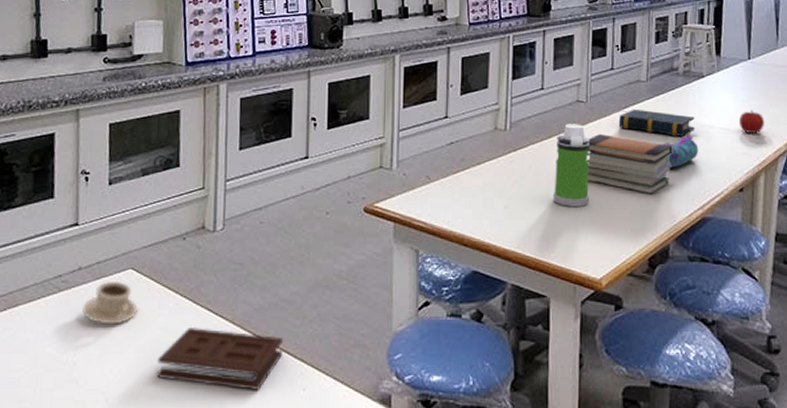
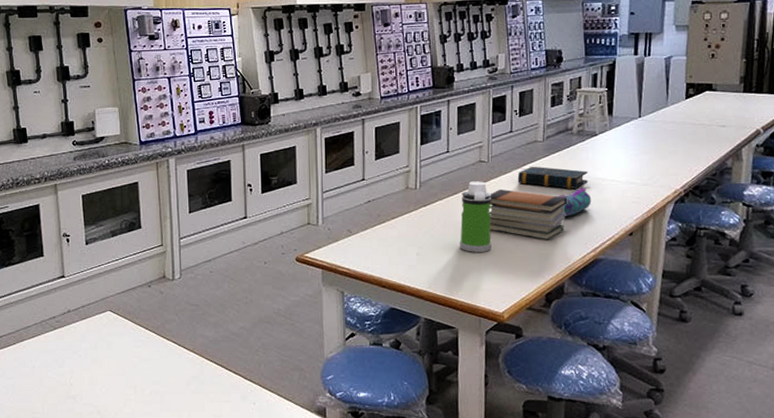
cup: present [82,282,138,325] -> none [74,321,117,354]
door: present [157,326,284,390] -> none [135,355,236,404]
apple: present [738,110,765,133] -> none [629,163,654,184]

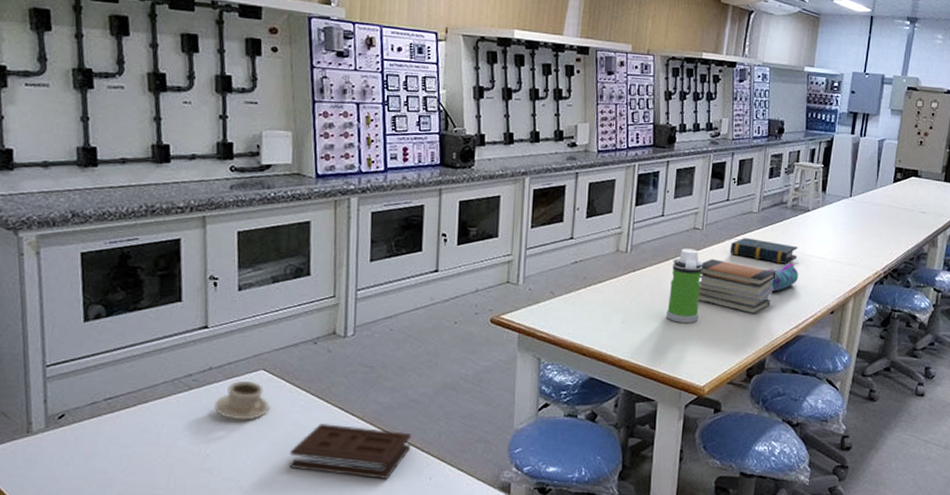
cup: none [74,321,117,354] -> present [214,381,270,420]
door: none [135,355,236,404] -> present [289,423,412,479]

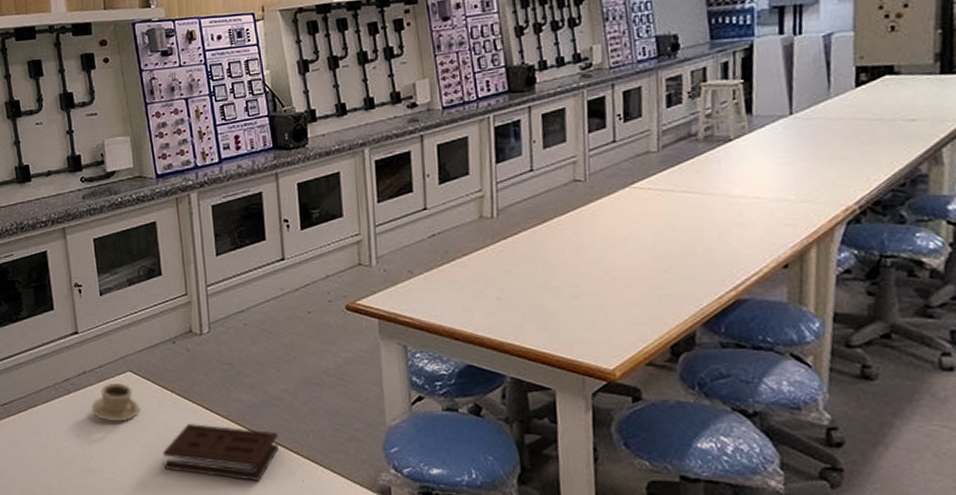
water bottle: present [666,248,703,323] -> none [551,205,595,295]
book stack: present [698,259,777,314] -> none [589,214,695,277]
book: present [729,237,798,264] -> none [625,183,722,211]
pencil case: present [768,263,799,292] -> none [682,208,729,247]

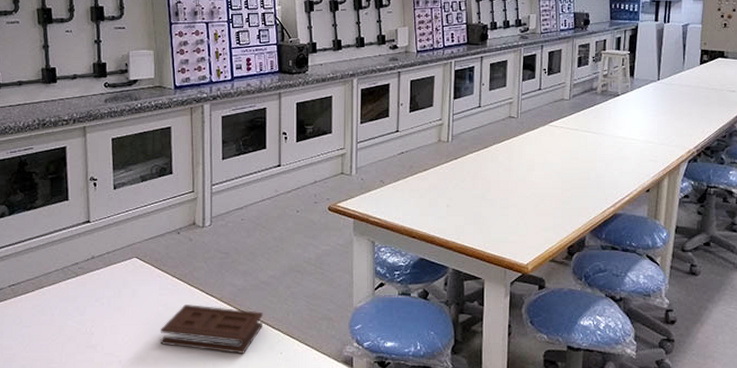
cup: present [91,383,140,422] -> none [97,268,142,302]

